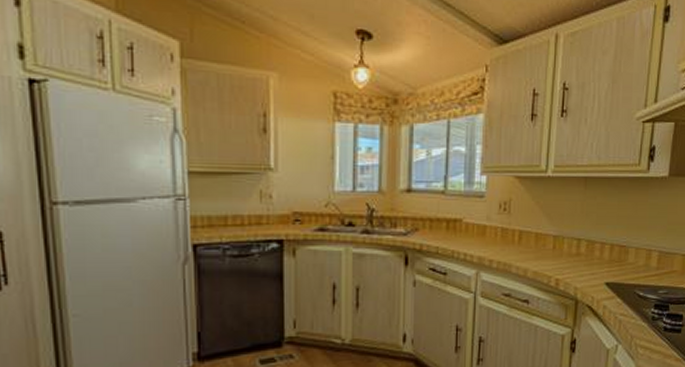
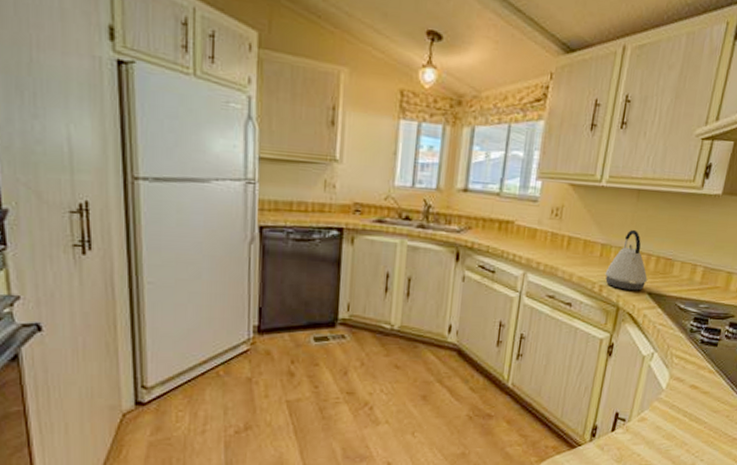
kettle: none [560,218,603,282] -> present [605,229,648,291]

